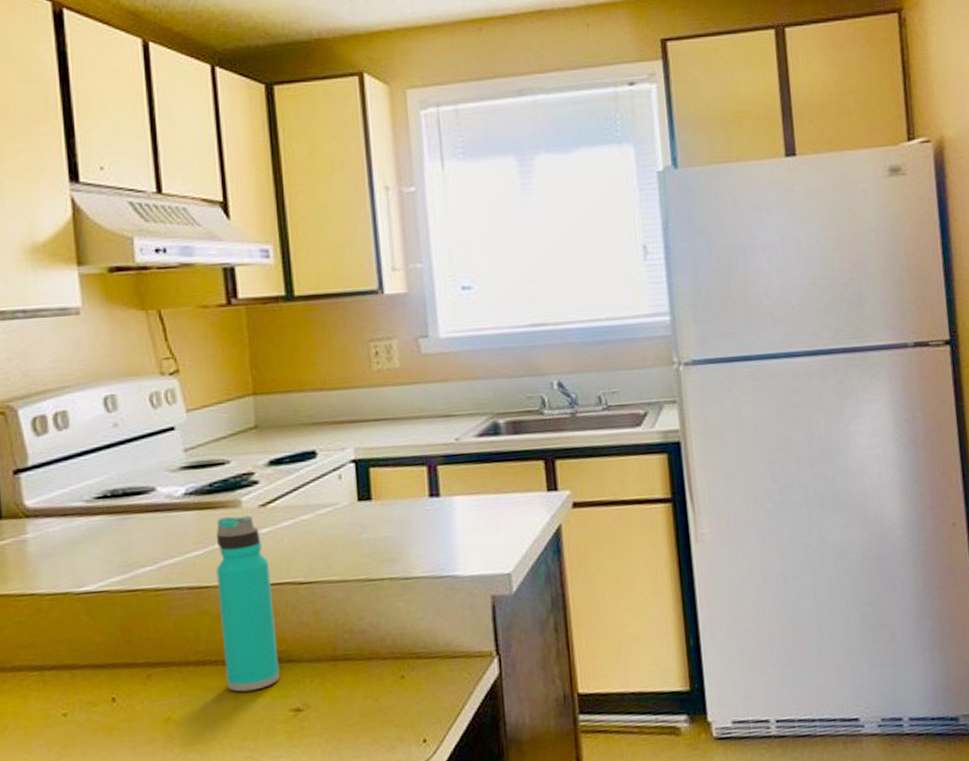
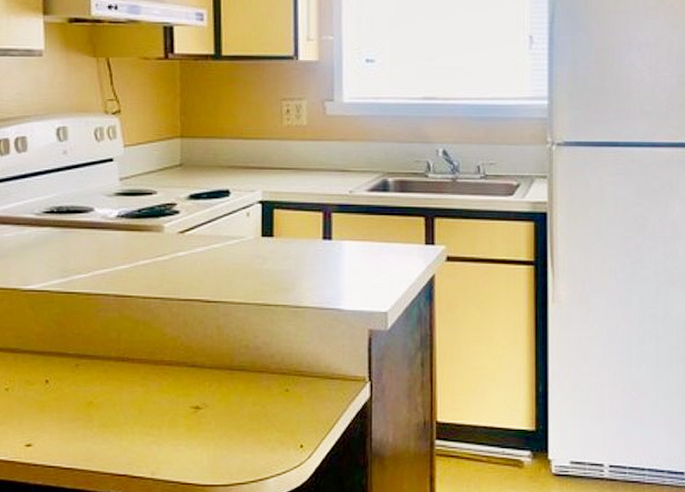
water bottle: present [216,515,280,692] -> none [138,239,184,387]

